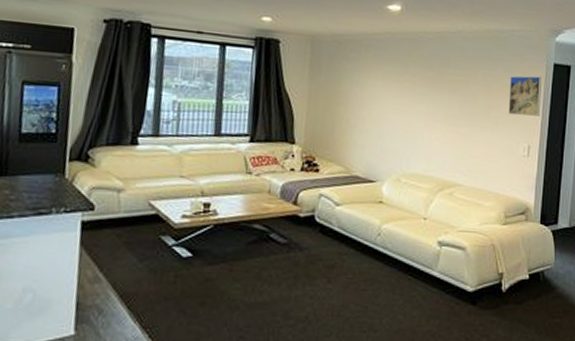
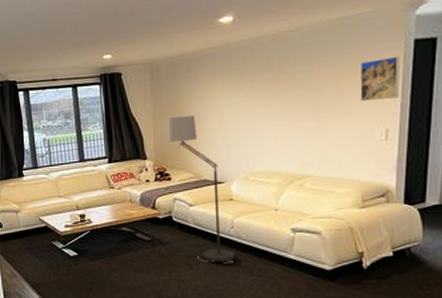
floor lamp: none [320,100,378,278] -> present [167,115,235,264]

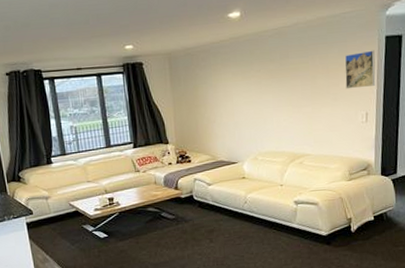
floor lamp: present [167,115,235,264] -> none [186,101,249,236]

